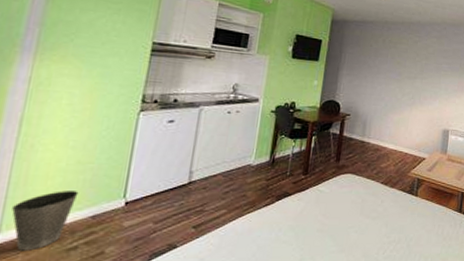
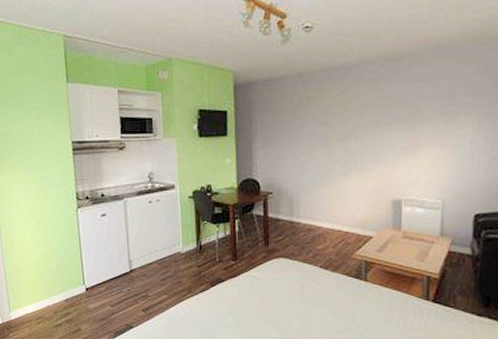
waste basket: present [12,191,79,251] -> none [12,279,51,326]

